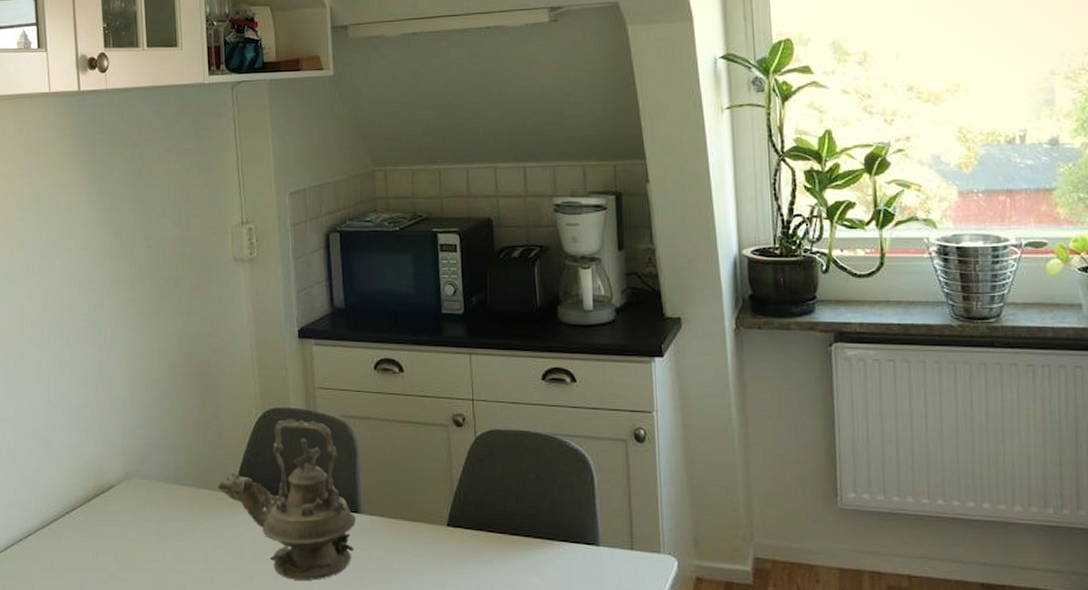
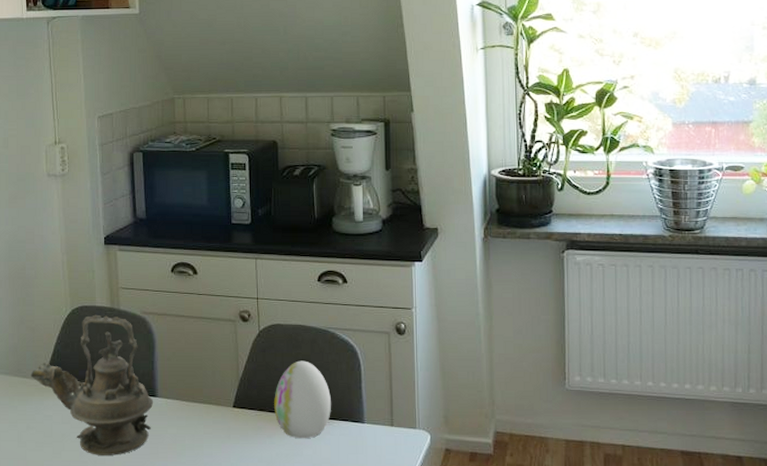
decorative egg: none [494,472,560,564] -> present [274,360,331,439]

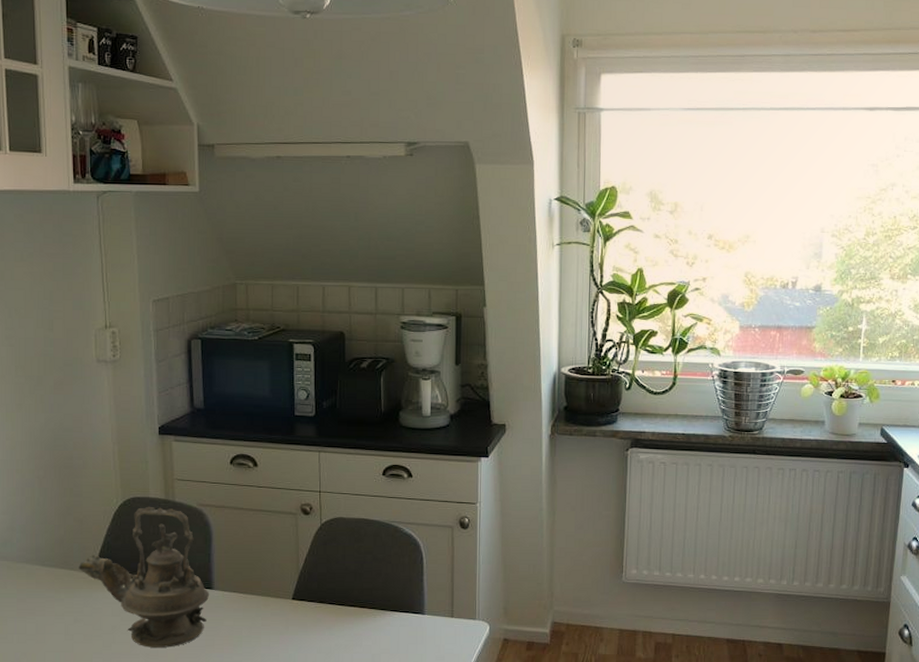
decorative egg: present [274,360,331,439] -> none [334,553,392,630]

